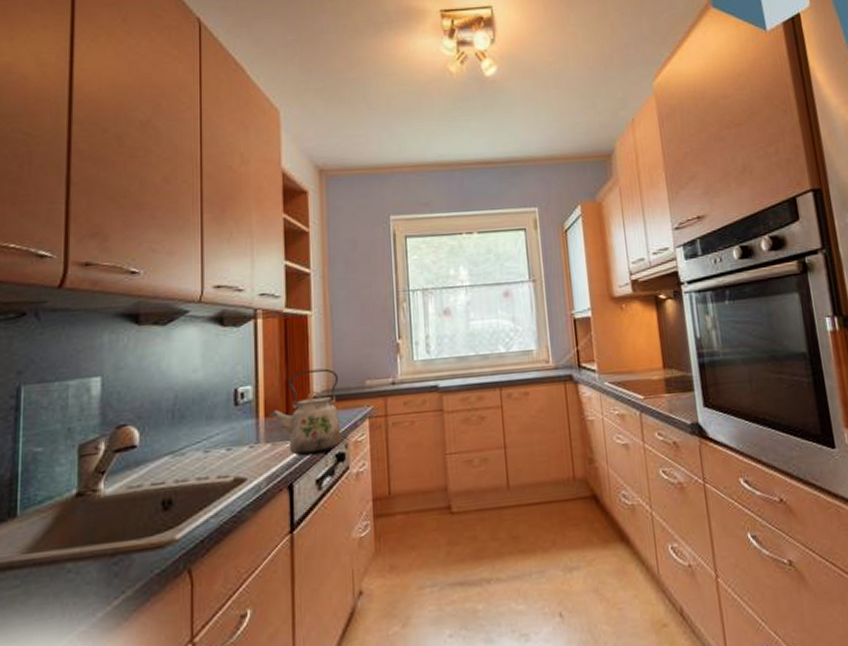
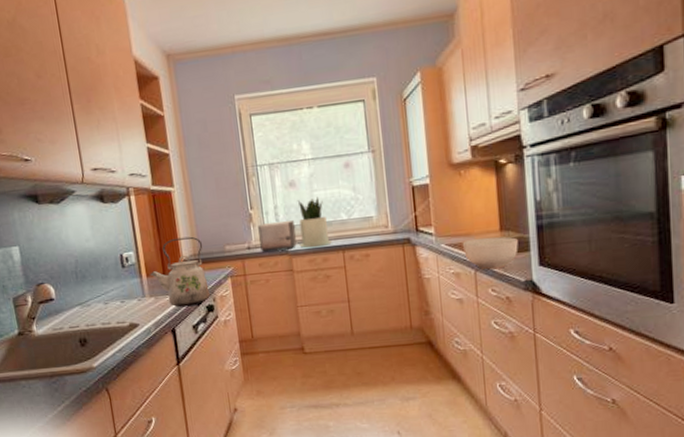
toaster: none [406,351,449,388] -> present [258,219,297,252]
planter: none [451,326,488,385] -> present [297,196,332,249]
bowl: none [626,375,683,411] -> present [462,236,518,270]

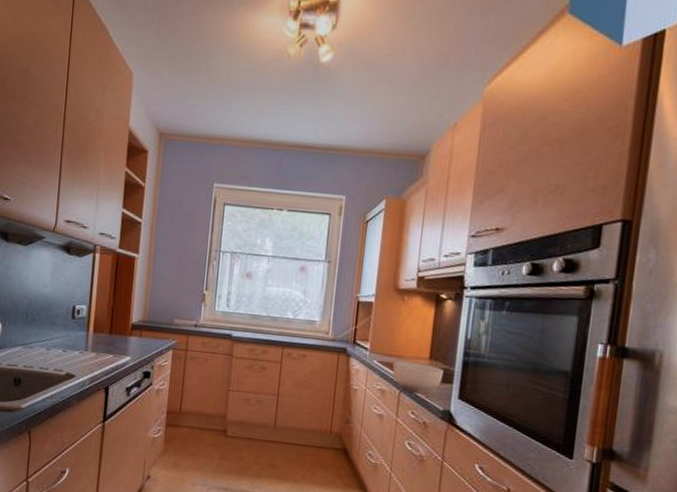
kettle: present [150,236,210,308] -> none [97,301,154,369]
toaster: present [258,219,297,252] -> none [207,306,244,335]
planter: present [297,196,332,249] -> none [243,291,274,340]

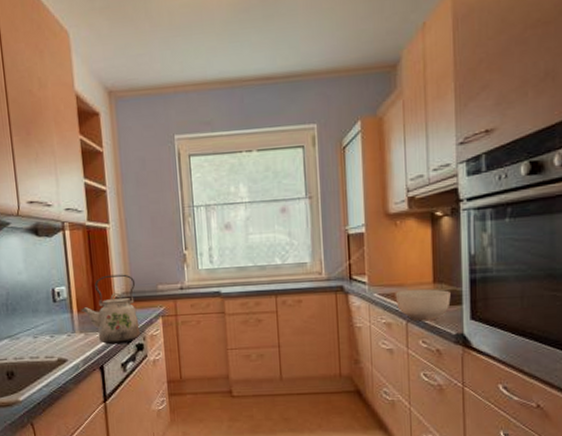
kettle: none [97,301,154,369] -> present [81,274,140,345]

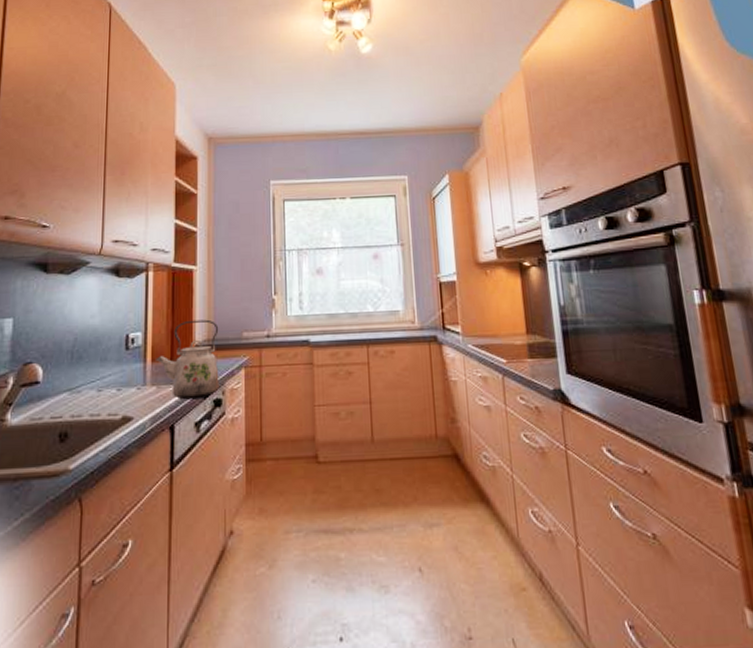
bowl: present [395,288,451,322] -> none [489,340,545,375]

